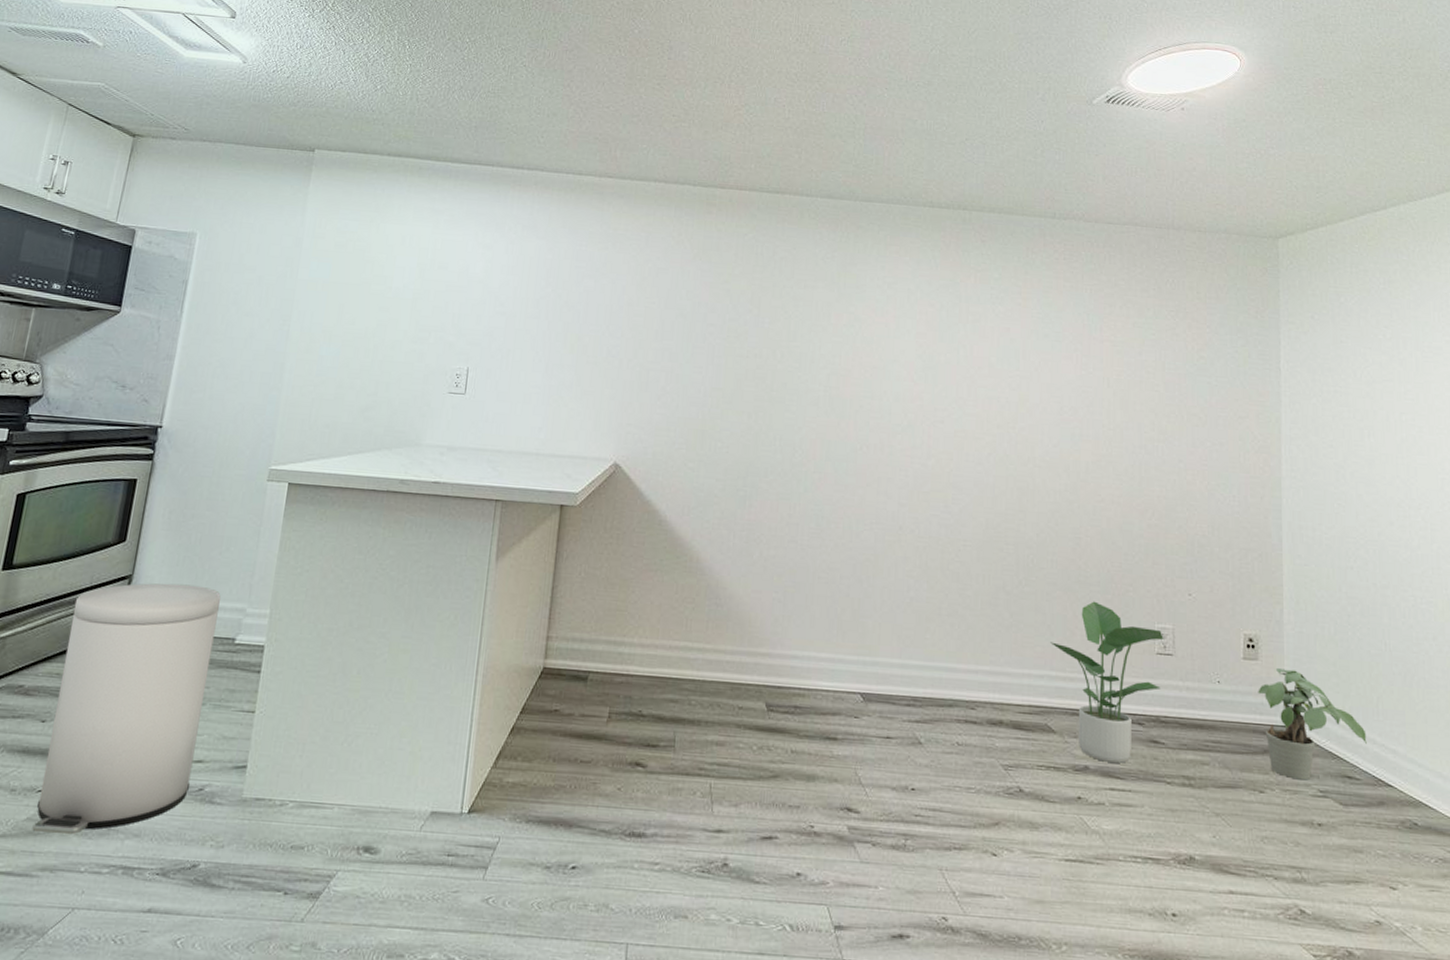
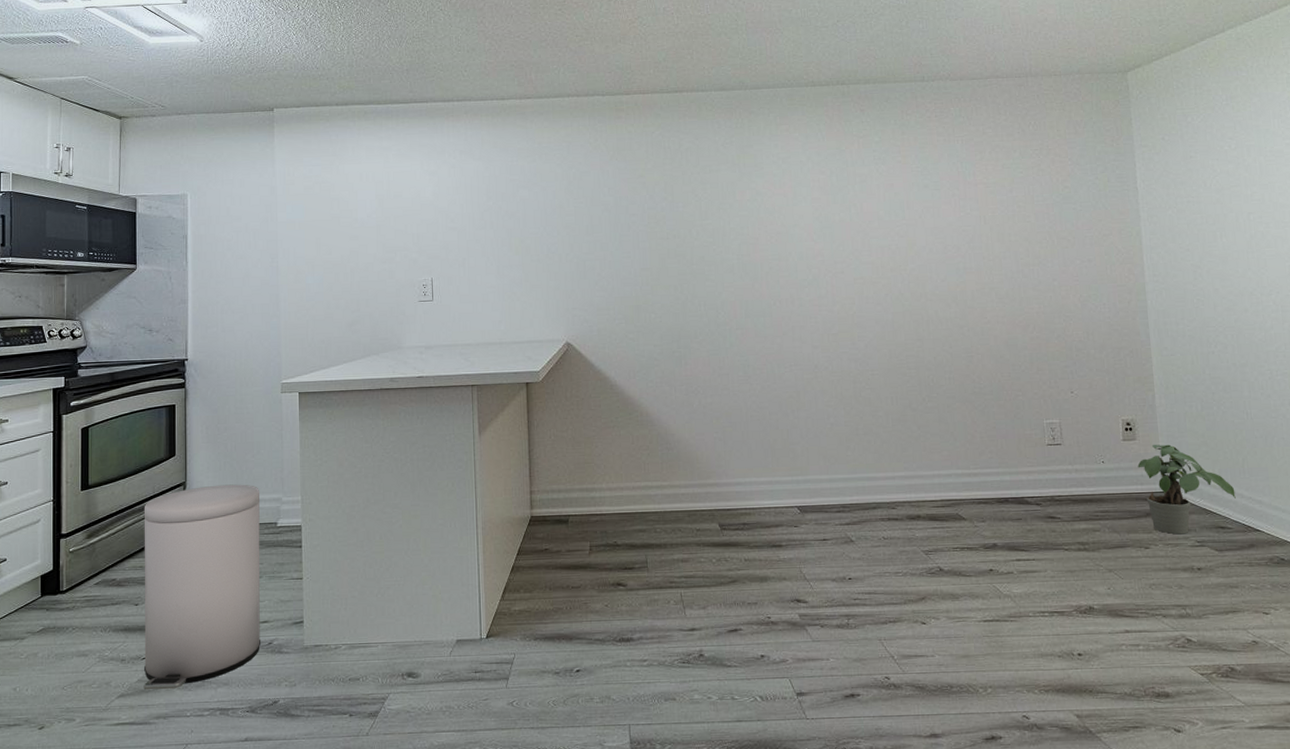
potted plant: present [1050,601,1163,763] -> none [954,407,1053,539]

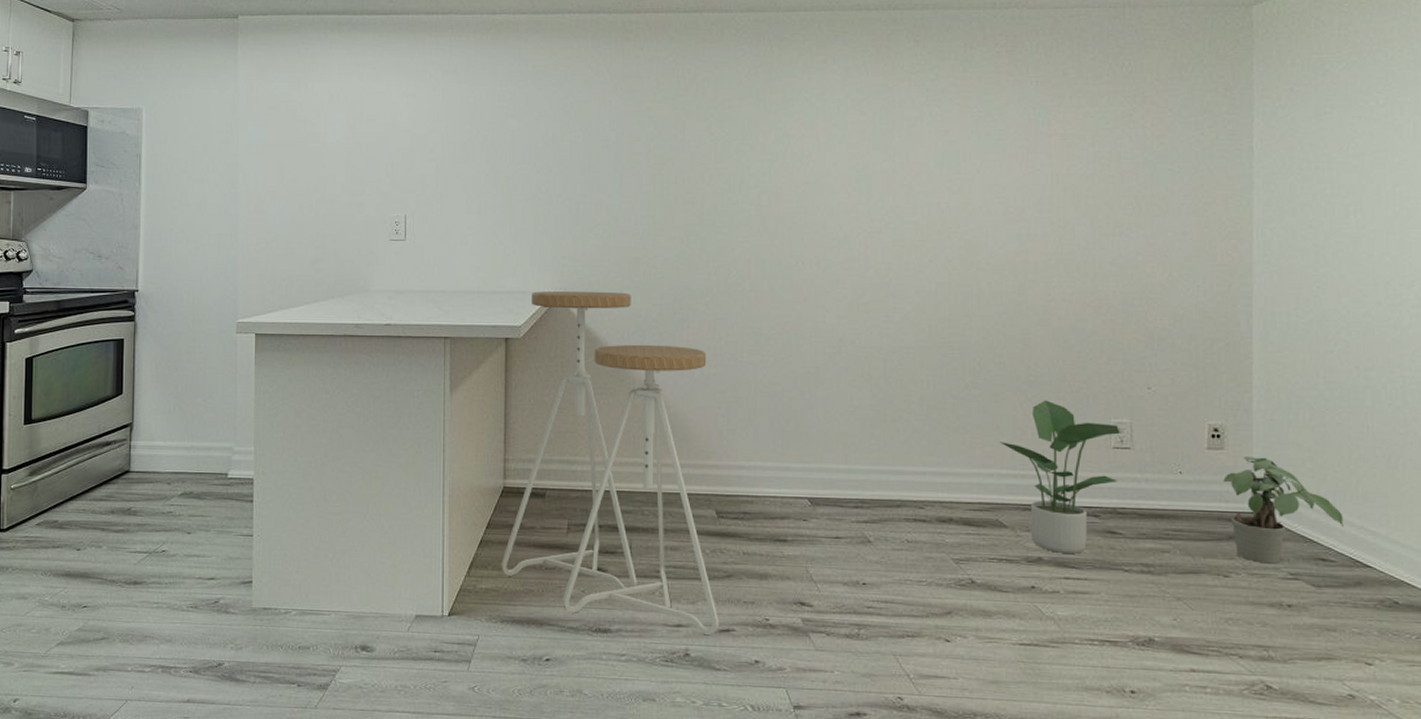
pedal bin: present [143,484,260,690] -> none [84,428,210,642]
bar stool: none [531,336,728,637] -> present [501,291,719,636]
potted plant: none [954,407,1053,539] -> present [1000,400,1120,554]

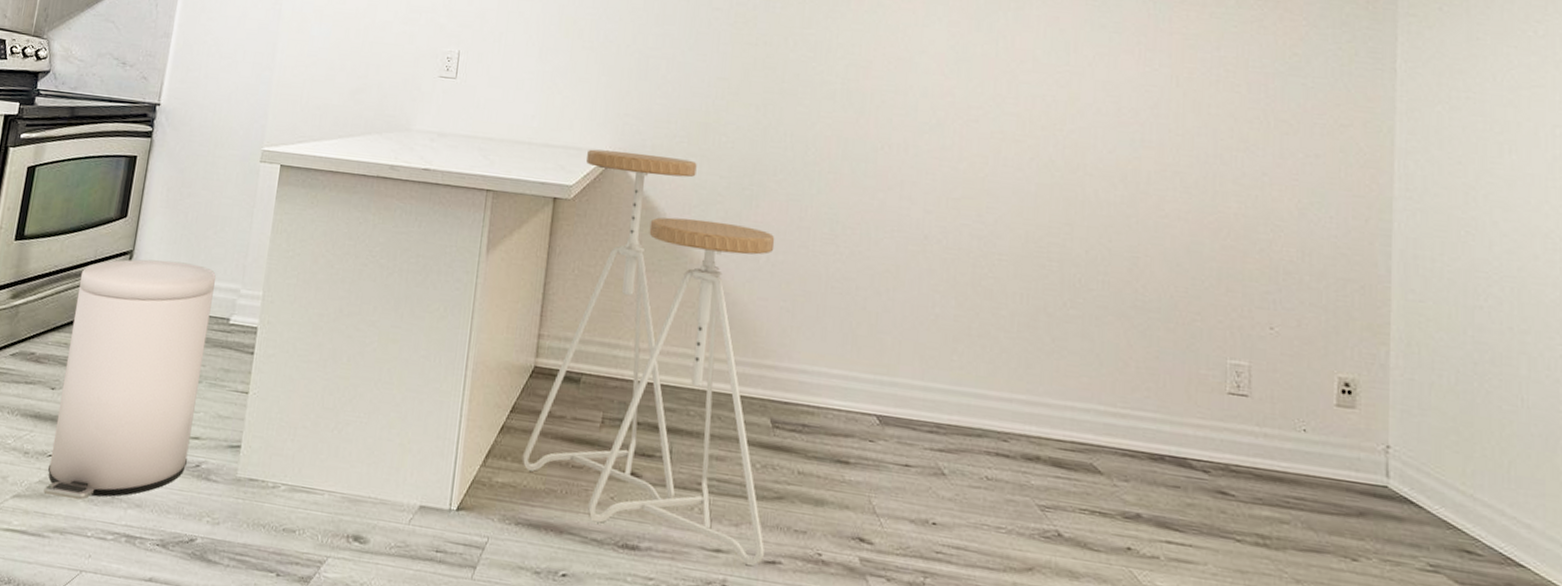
pedal bin: none [84,428,210,642] -> present [43,259,216,500]
potted plant: present [1000,400,1120,554] -> none [1099,329,1237,514]
potted plant: present [1223,455,1344,564] -> none [1354,418,1493,551]

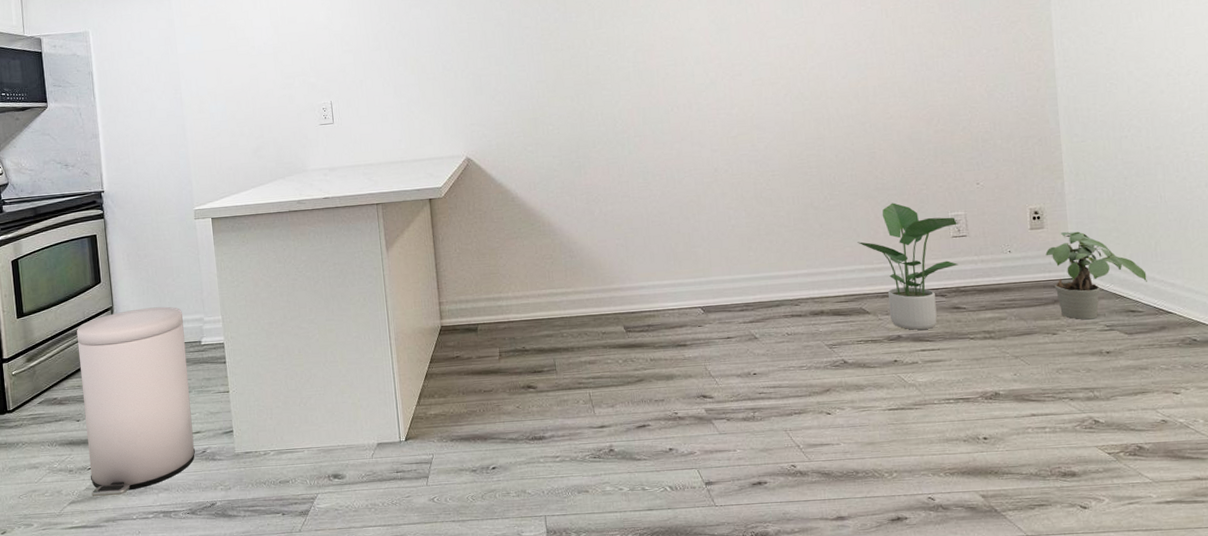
bar stool: present [521,149,775,567] -> none [445,149,636,433]
potted plant: none [1099,329,1237,514] -> present [857,202,958,330]
potted plant: none [1354,418,1493,551] -> present [1045,231,1147,320]

